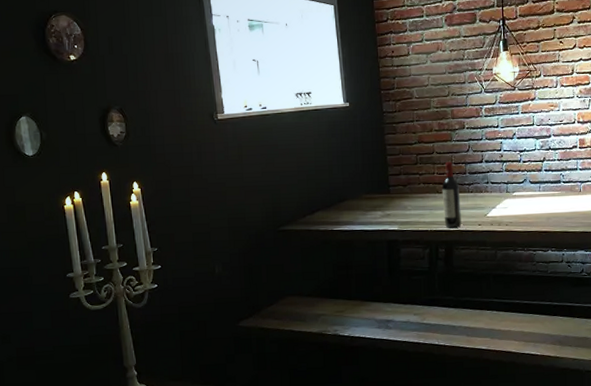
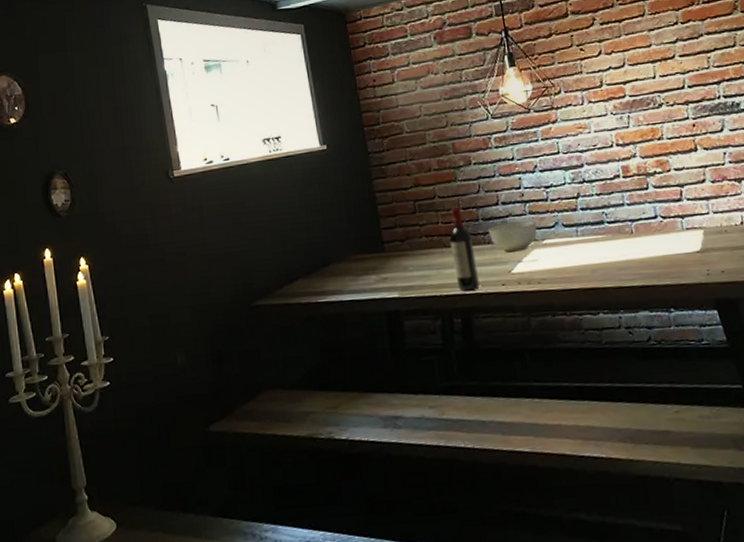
bowl: none [472,176,510,200] -> present [487,220,537,253]

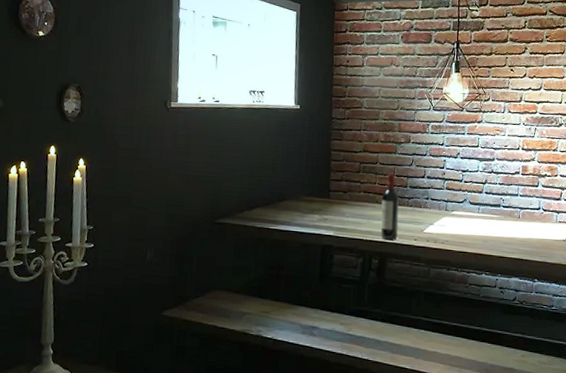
bowl: present [487,220,537,253] -> none [412,192,450,217]

